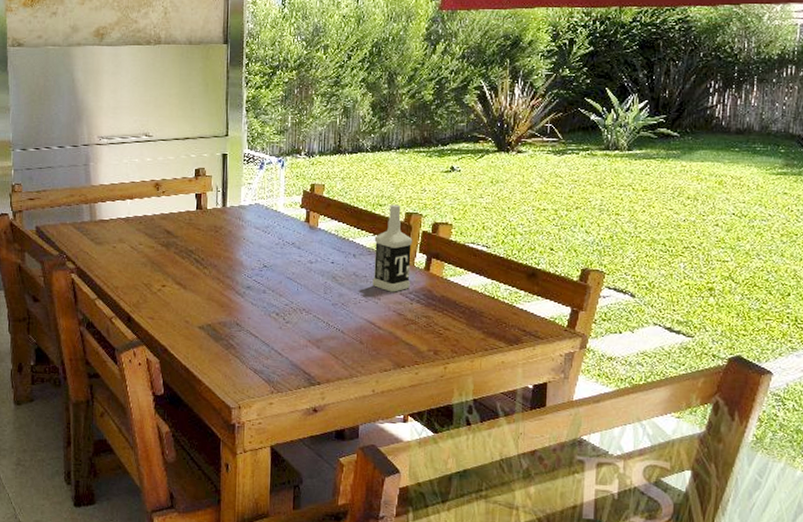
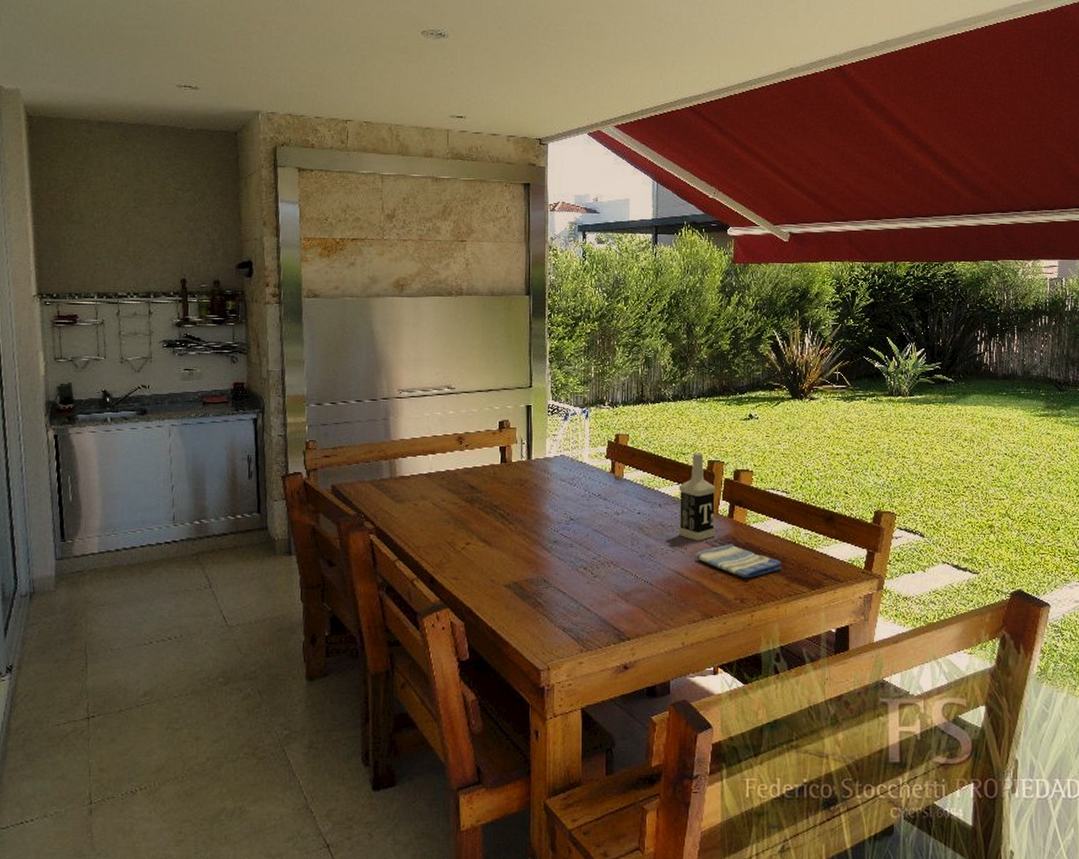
dish towel: none [389,296,479,331] -> present [696,544,782,579]

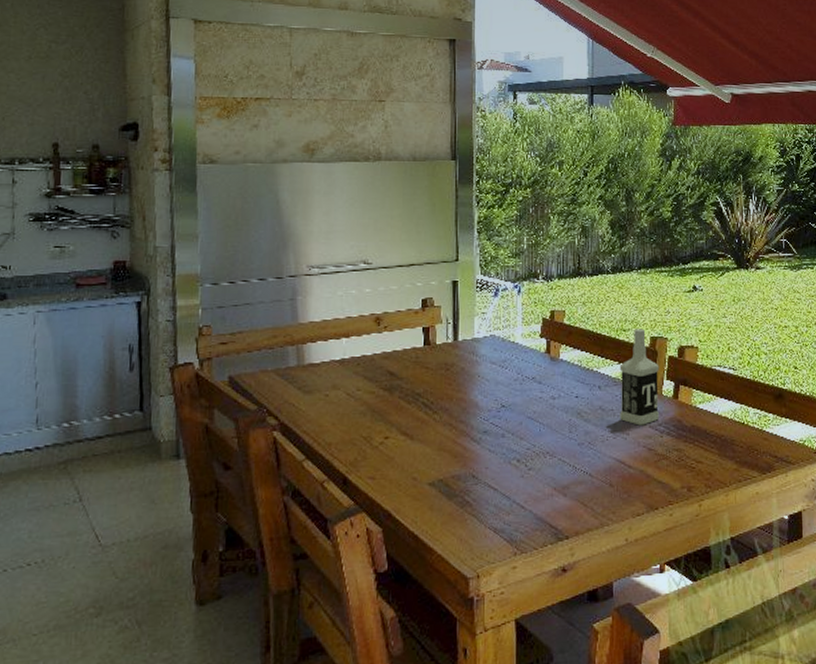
dish towel: present [696,544,782,579] -> none [639,427,731,465]

